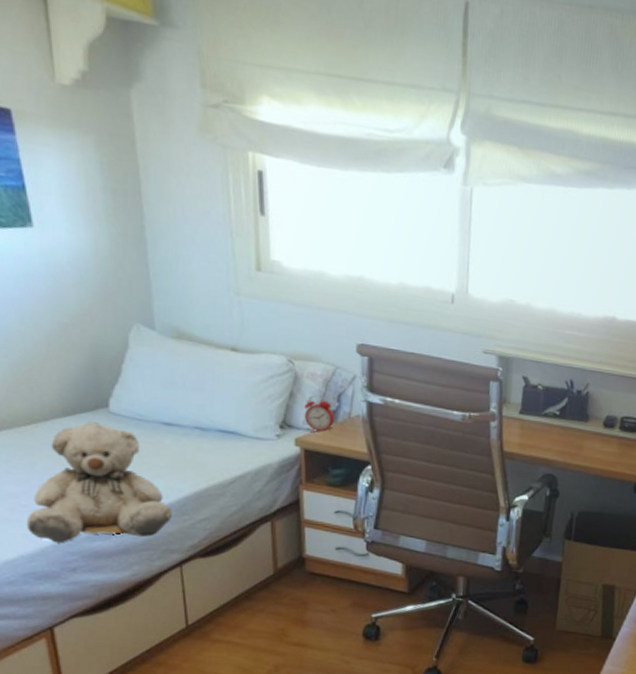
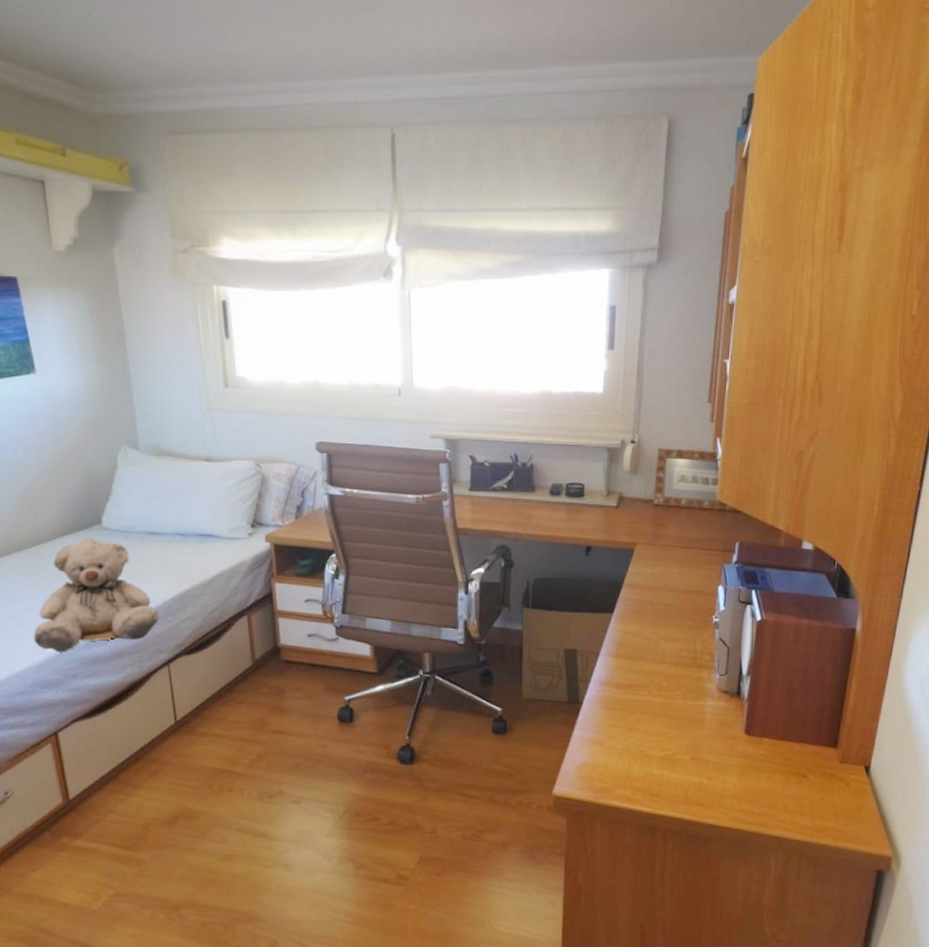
alarm clock: present [304,394,334,432] -> none [272,493,299,527]

